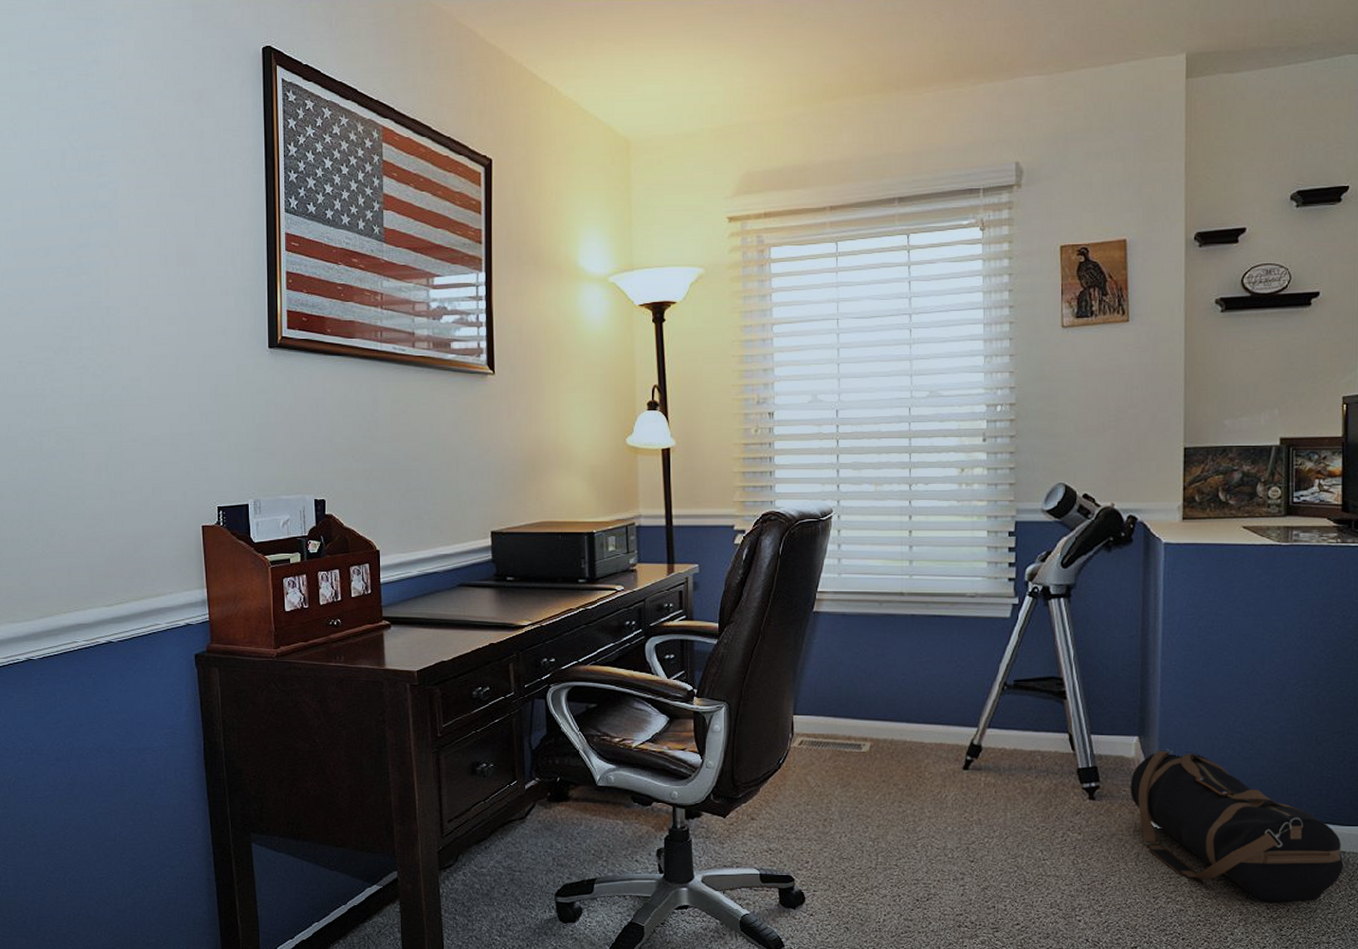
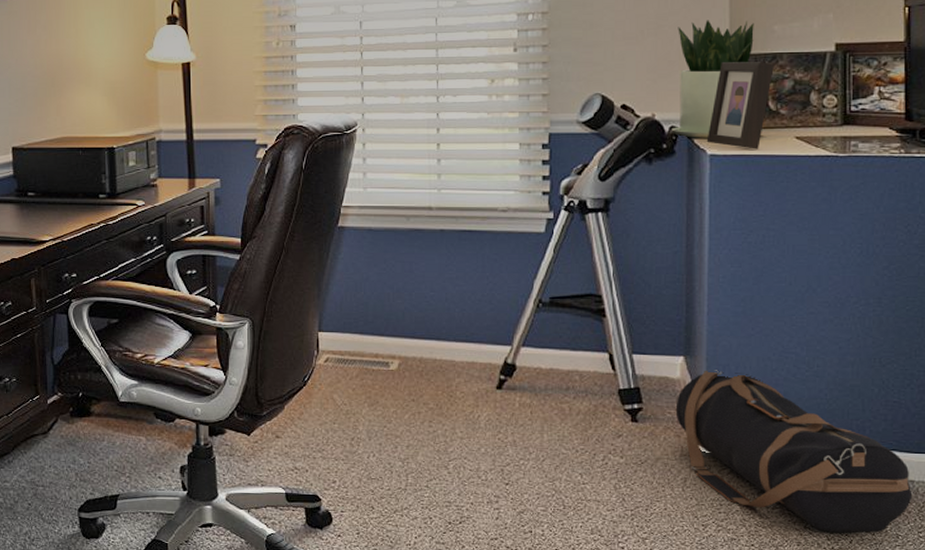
planter: none [1129,414,1215,527] -> present [671,20,765,138]
picture frame: none [1161,454,1225,538] -> present [706,62,775,149]

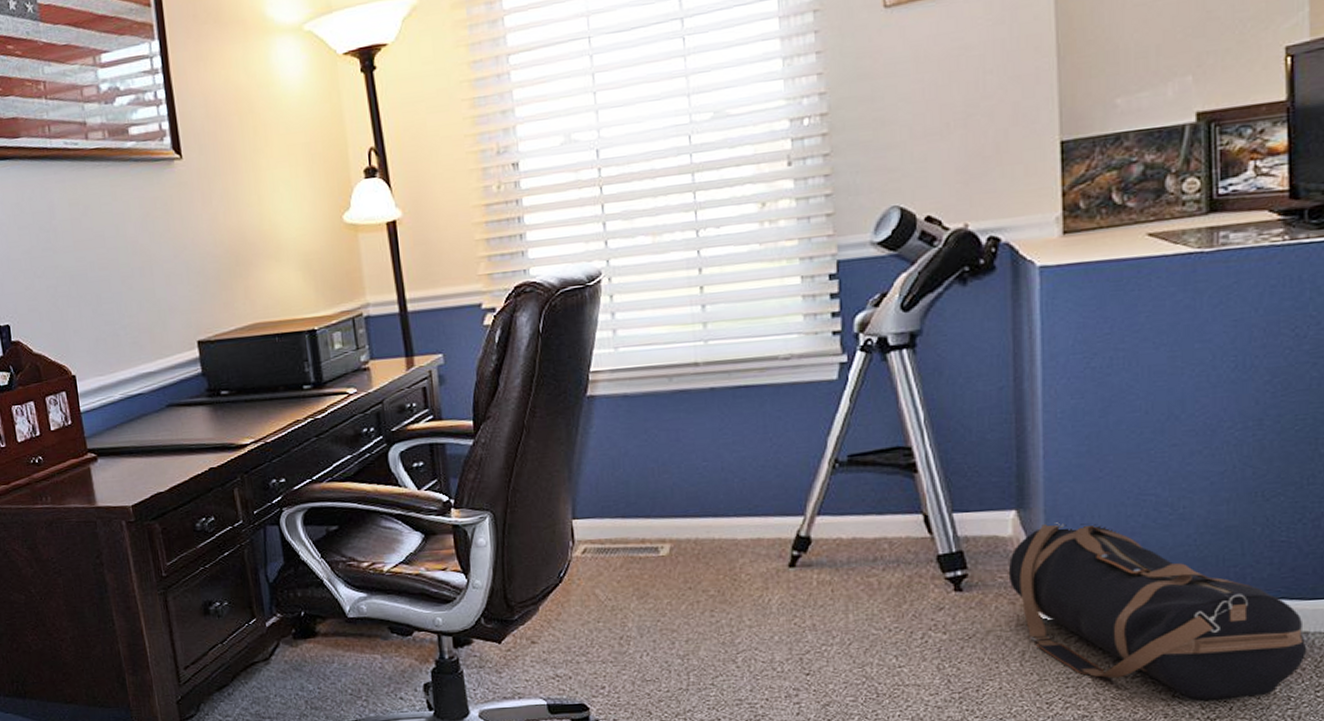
planter: present [671,20,765,138] -> none [989,96,1109,249]
picture frame: present [706,62,775,149] -> none [1034,145,1119,255]

